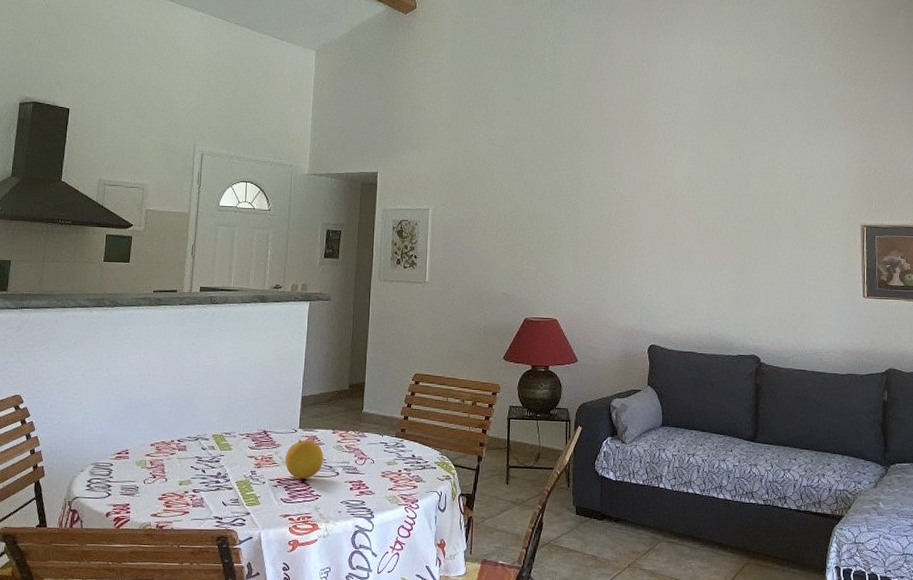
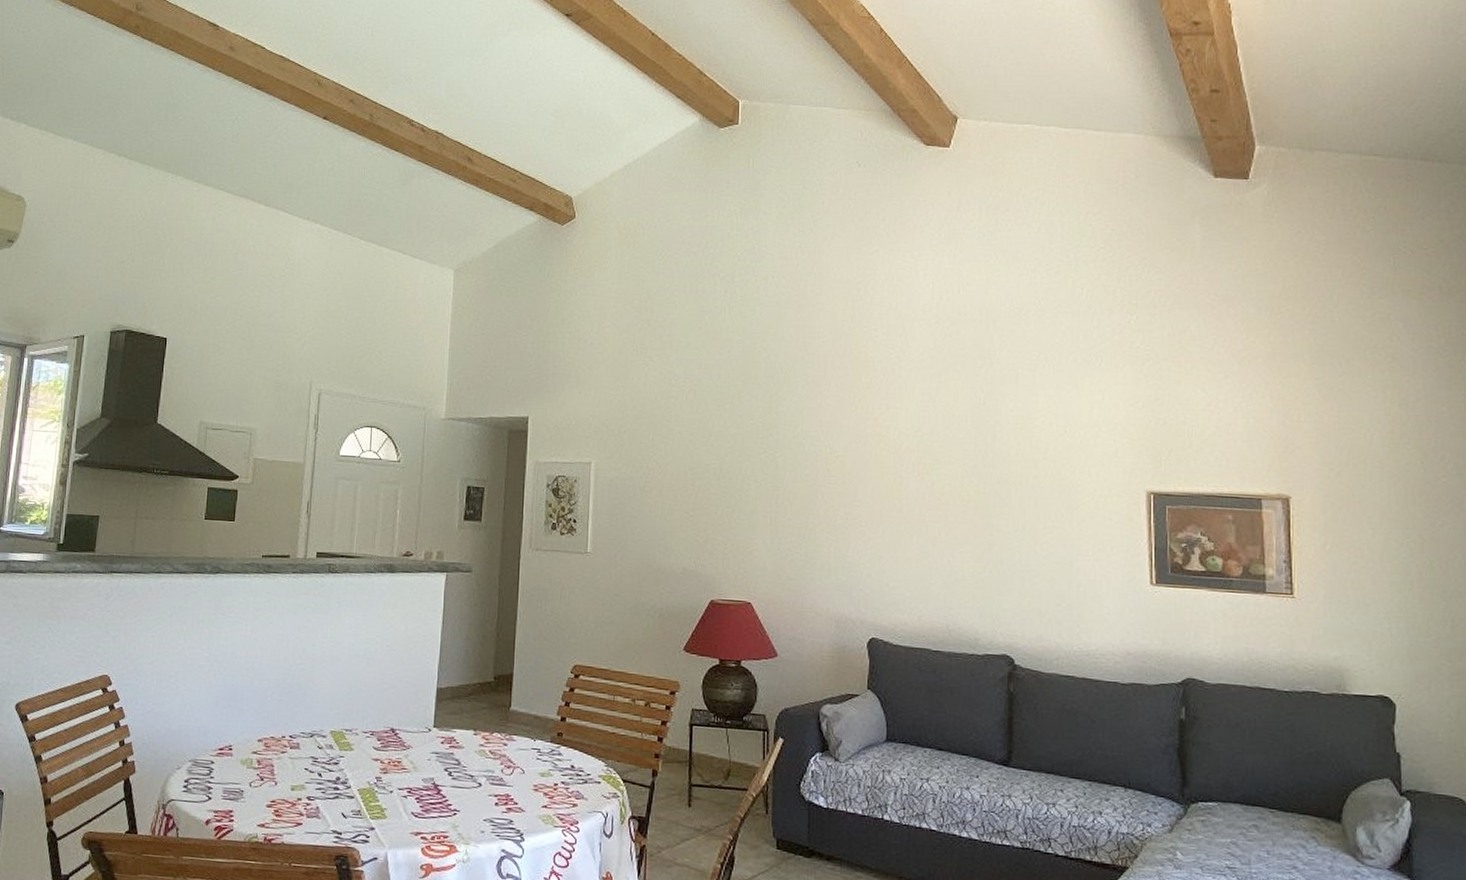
fruit: present [284,439,324,479] -> none [416,740,463,790]

